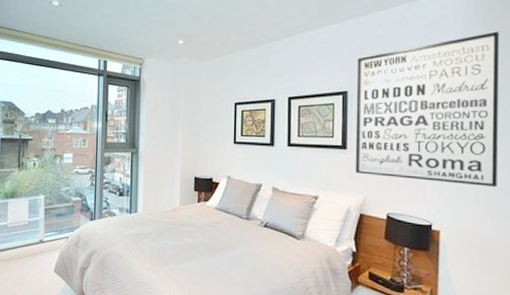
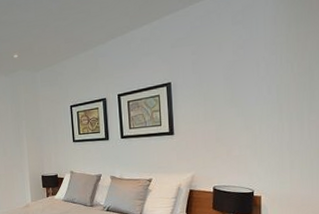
wall art: present [355,31,500,188] -> none [177,8,311,155]

